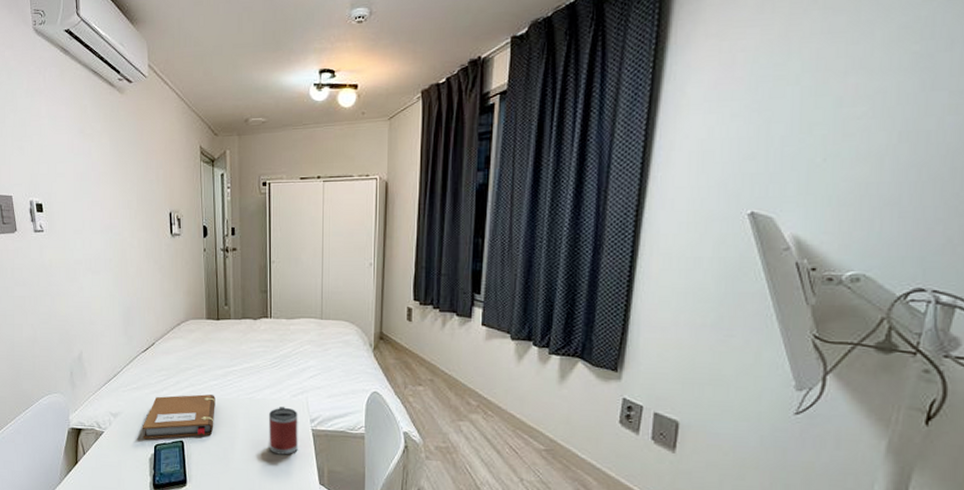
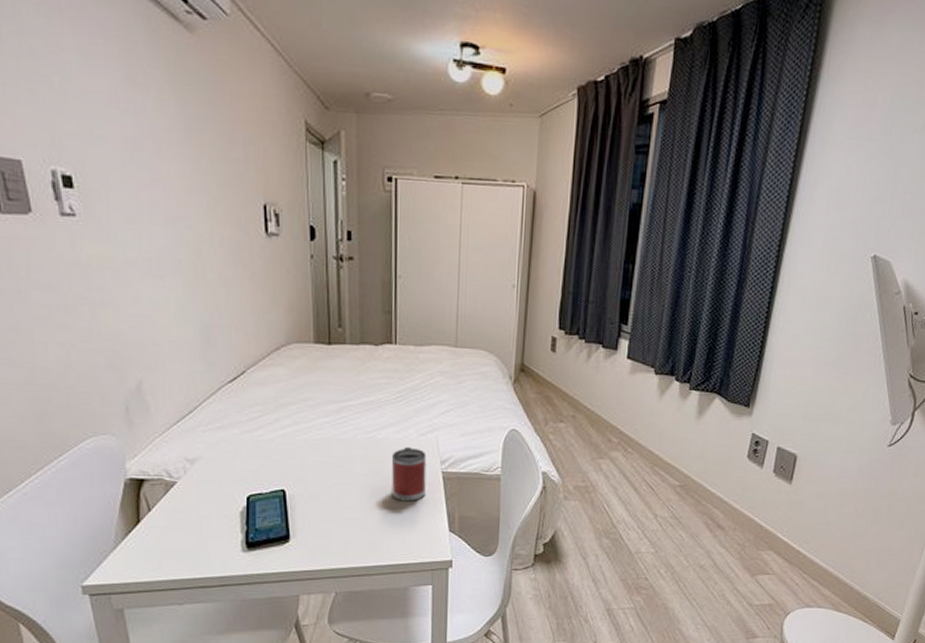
notebook: present [143,394,215,439] -> none [231,434,326,489]

